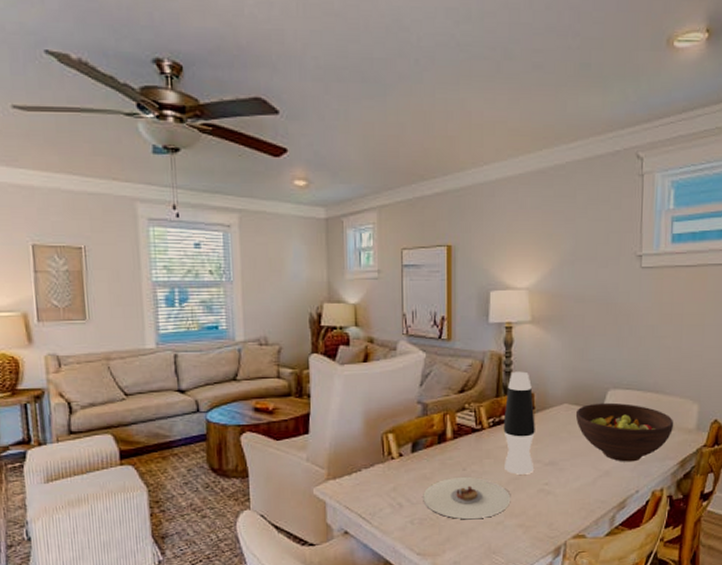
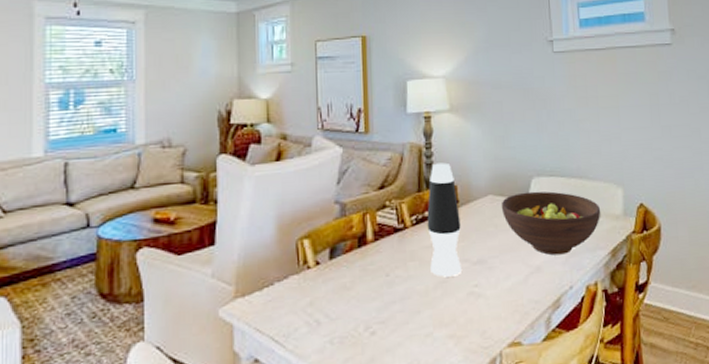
plate: present [423,477,511,520] -> none [343,283,439,334]

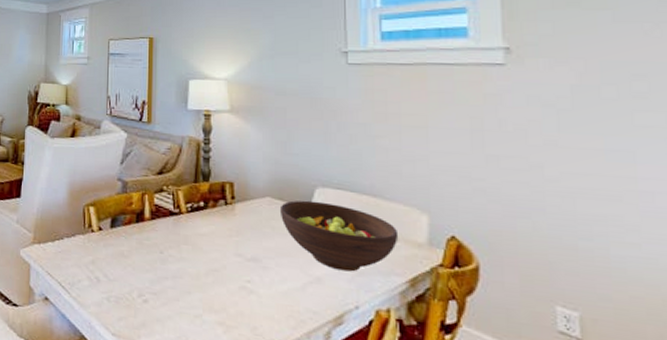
vase: present [427,162,461,278] -> none [202,158,236,268]

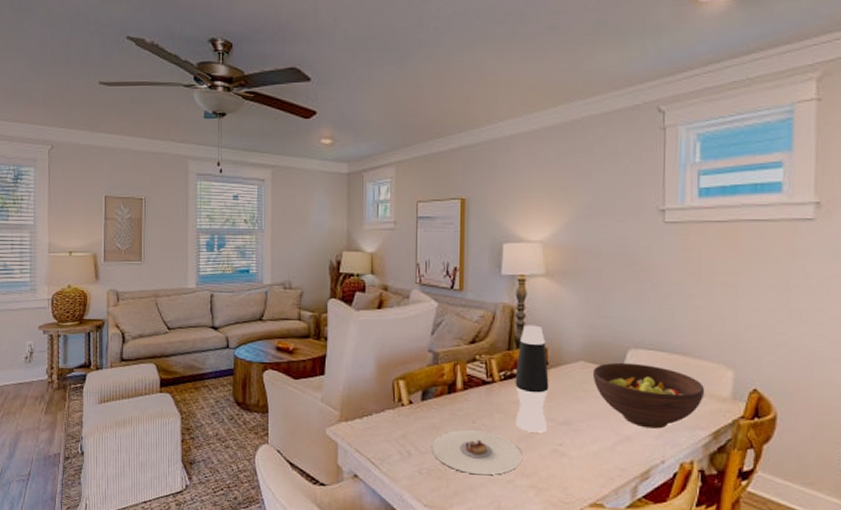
plate: none [120,259,210,308] -> present [431,430,522,476]
vase: none [202,158,236,268] -> present [515,325,549,433]

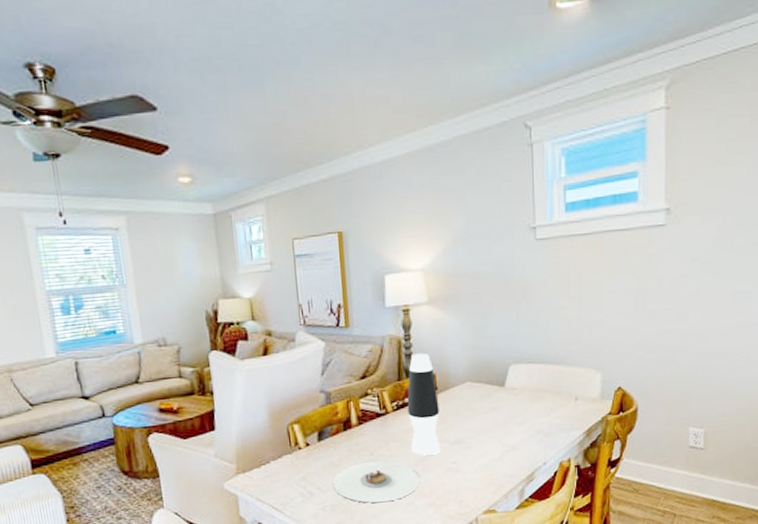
fruit bowl: present [592,362,705,429] -> none [478,377,578,436]

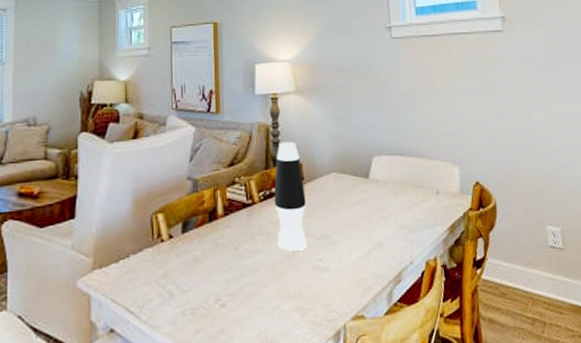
plate: present [332,461,420,503] -> none [194,257,286,306]

